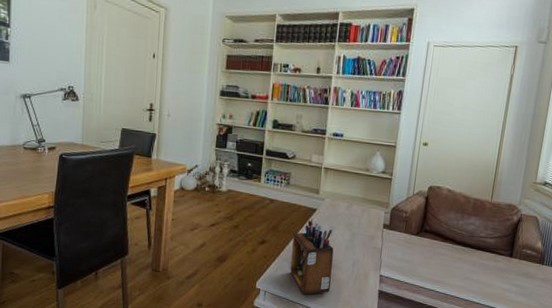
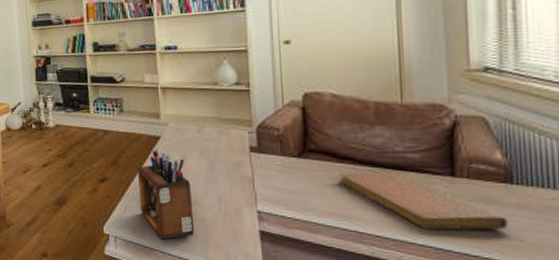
notebook: none [440,250,536,295] -> present [339,172,509,230]

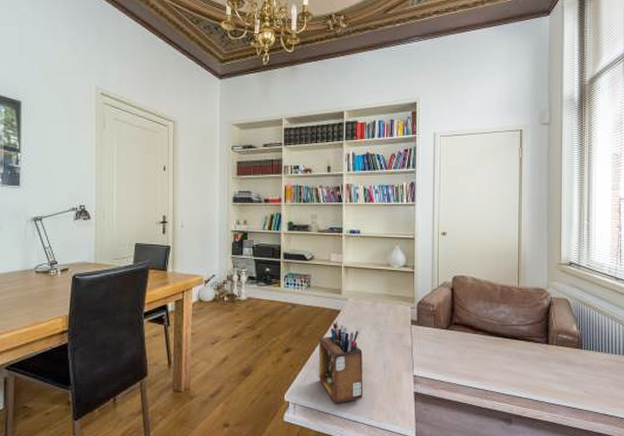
notebook: present [339,172,509,230] -> none [474,341,578,386]

